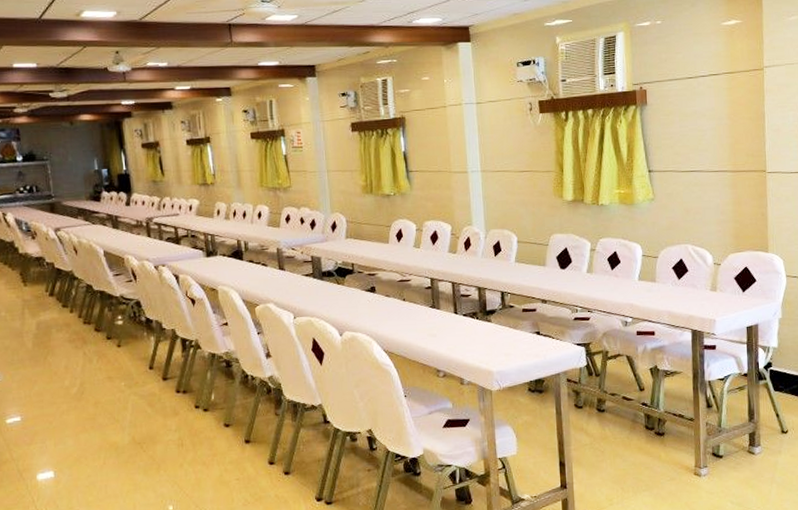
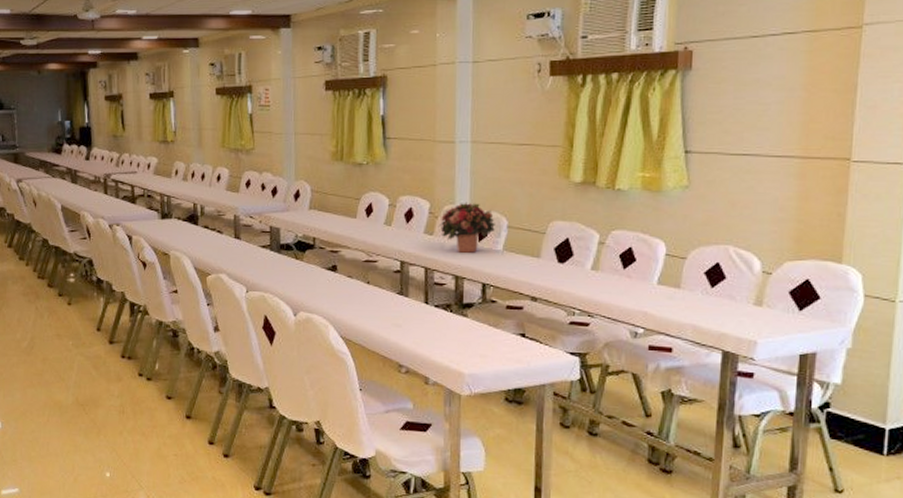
bouquet: none [460,223,507,267] -> present [438,202,495,253]

